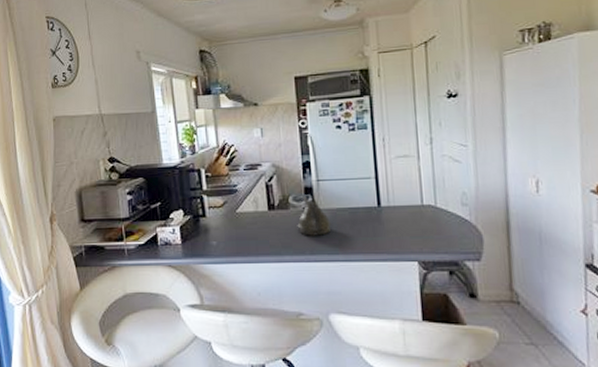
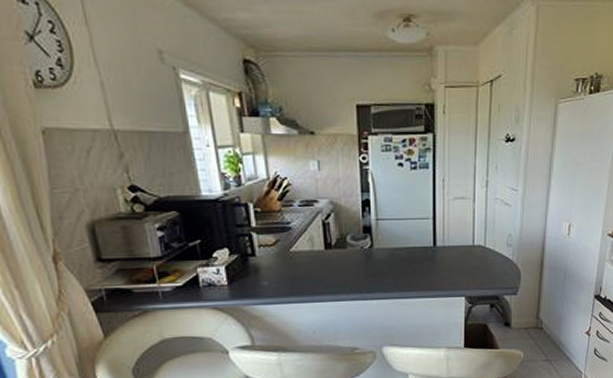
teapot: present [297,196,332,237] -> none [354,235,389,276]

